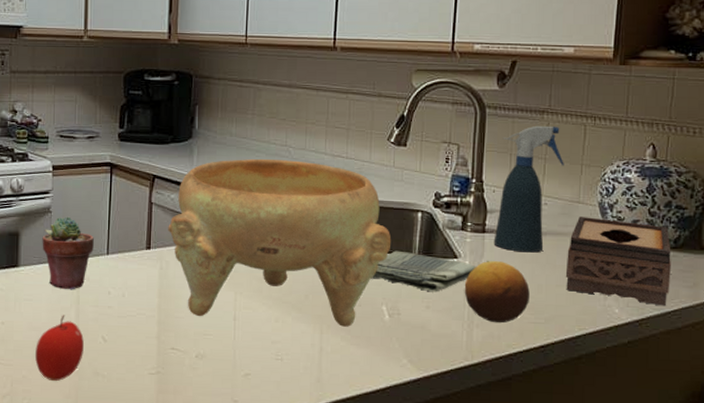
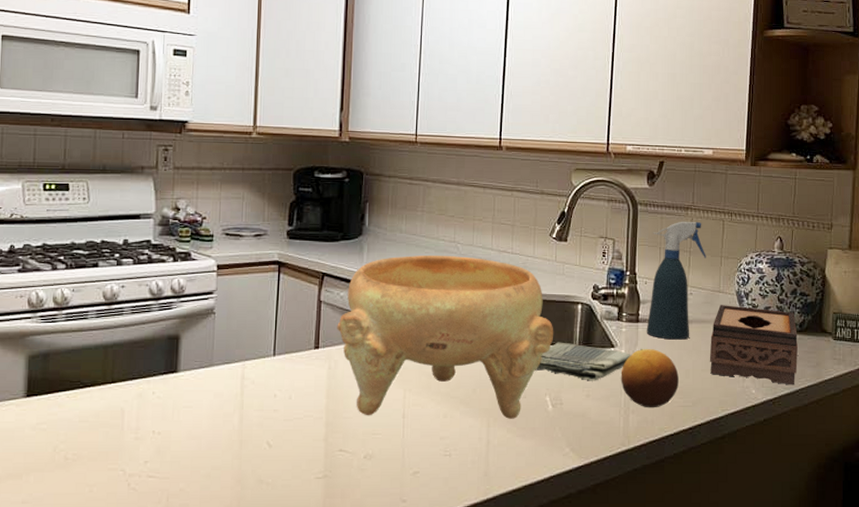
apple: present [35,315,84,382] -> none [194,421,247,493]
potted succulent: present [42,216,94,290] -> none [204,317,260,395]

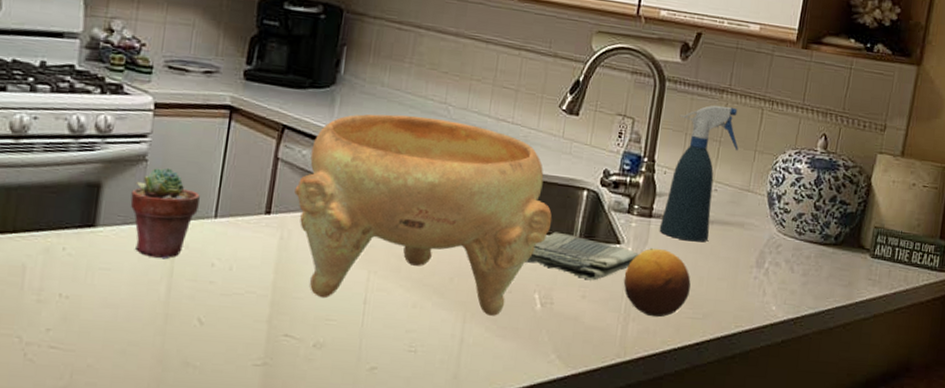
potted succulent: none [204,317,260,395] -> present [130,167,200,260]
tissue box: present [709,305,798,385] -> none [727,206,832,305]

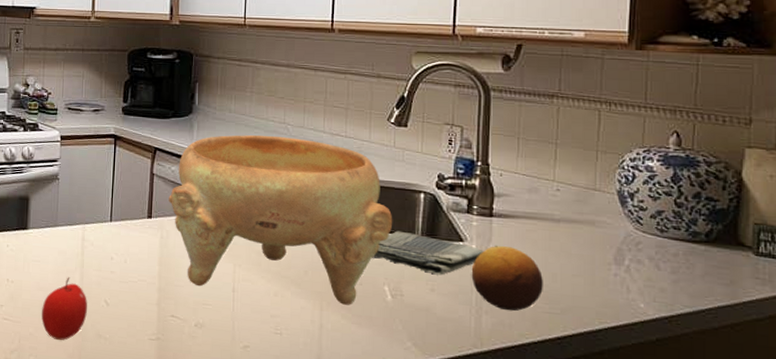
apple: none [106,289,174,373] -> present [42,277,87,341]
potted succulent: present [130,167,200,260] -> none [50,184,98,254]
spray bottle: present [659,105,738,242] -> none [502,109,577,240]

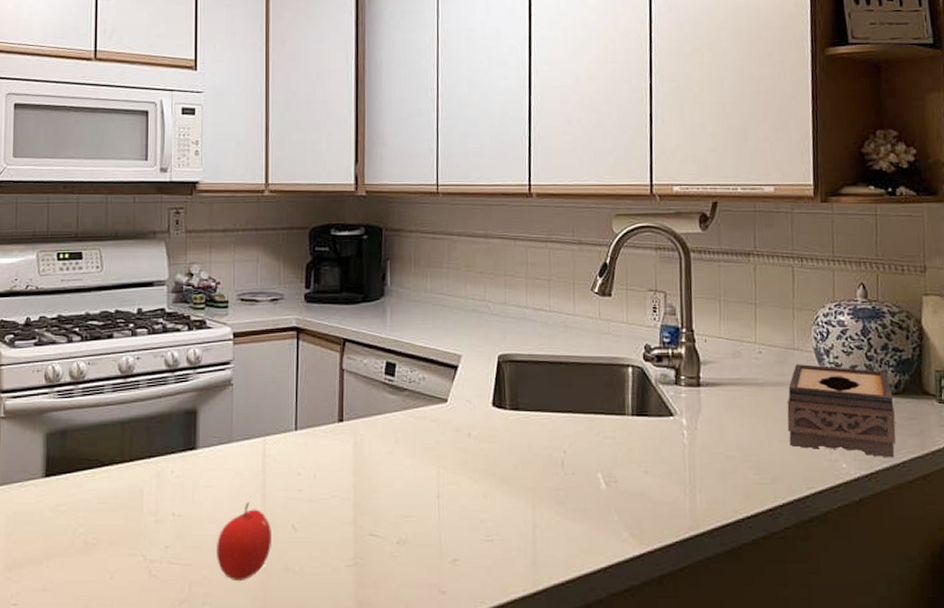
decorative bowl: present [168,134,393,305] -> none [361,315,603,499]
dish towel: present [374,230,484,275] -> none [586,410,694,455]
fruit: present [471,246,543,311] -> none [683,417,753,486]
tissue box: none [582,204,703,304] -> present [787,364,896,458]

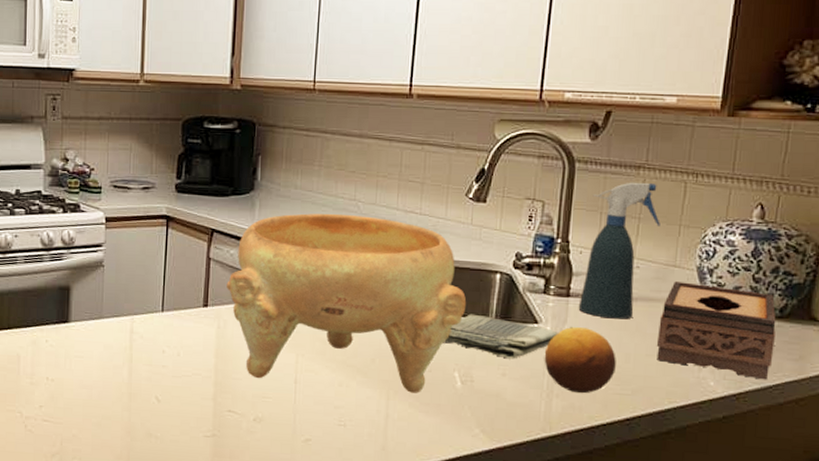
apple: present [217,502,271,582] -> none [86,373,136,442]
decorative bowl: none [361,315,603,499] -> present [226,213,467,393]
dish towel: none [586,410,694,455] -> present [445,314,558,359]
fruit: none [683,417,753,486] -> present [544,327,616,394]
spray bottle: none [709,268,775,406] -> present [578,182,660,319]

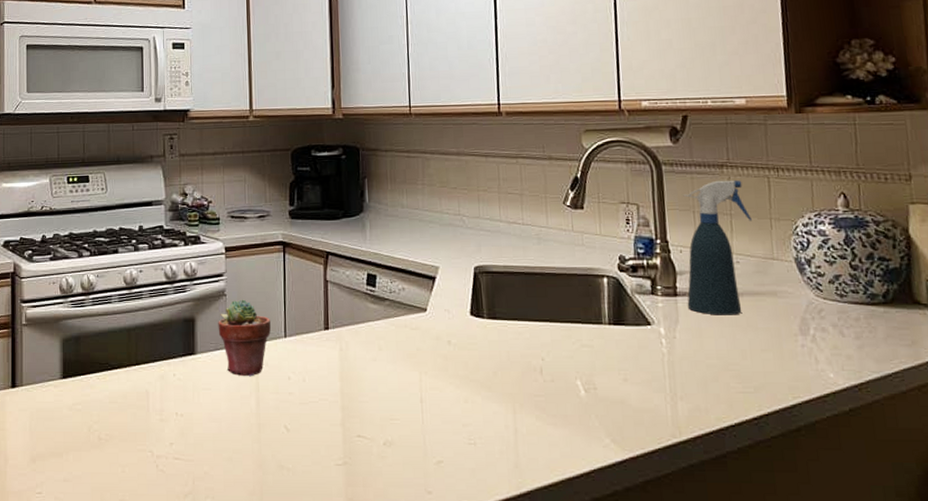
potted succulent: none [94,271,148,348] -> present [218,299,271,377]
decorative bowl: present [226,213,467,393] -> none [345,229,579,405]
dish towel: present [445,314,558,359] -> none [563,319,672,363]
fruit: present [544,327,616,394] -> none [662,326,735,395]
tissue box: present [656,281,776,380] -> none [768,274,886,368]

